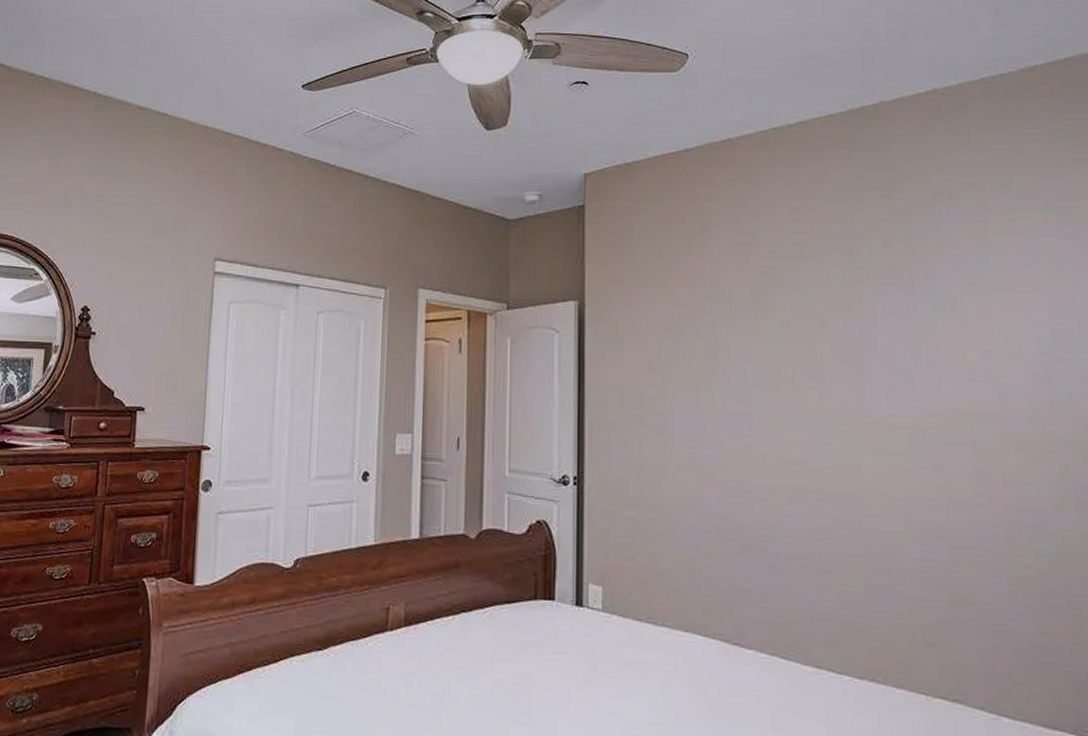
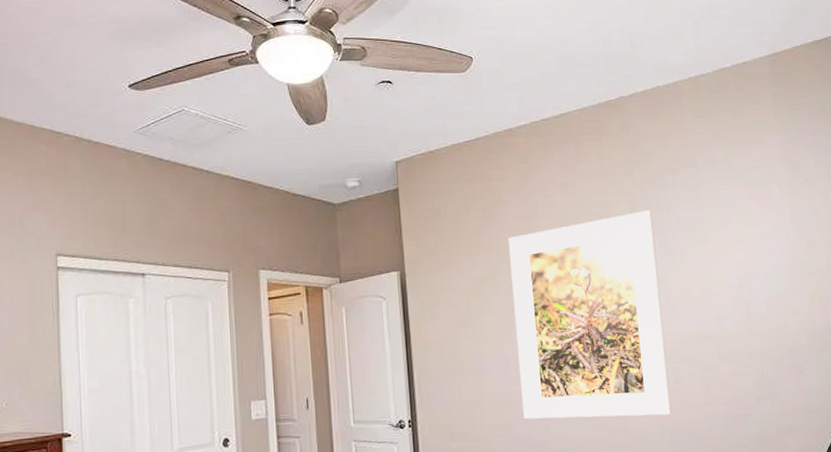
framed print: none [715,246,925,511] -> present [507,210,672,420]

